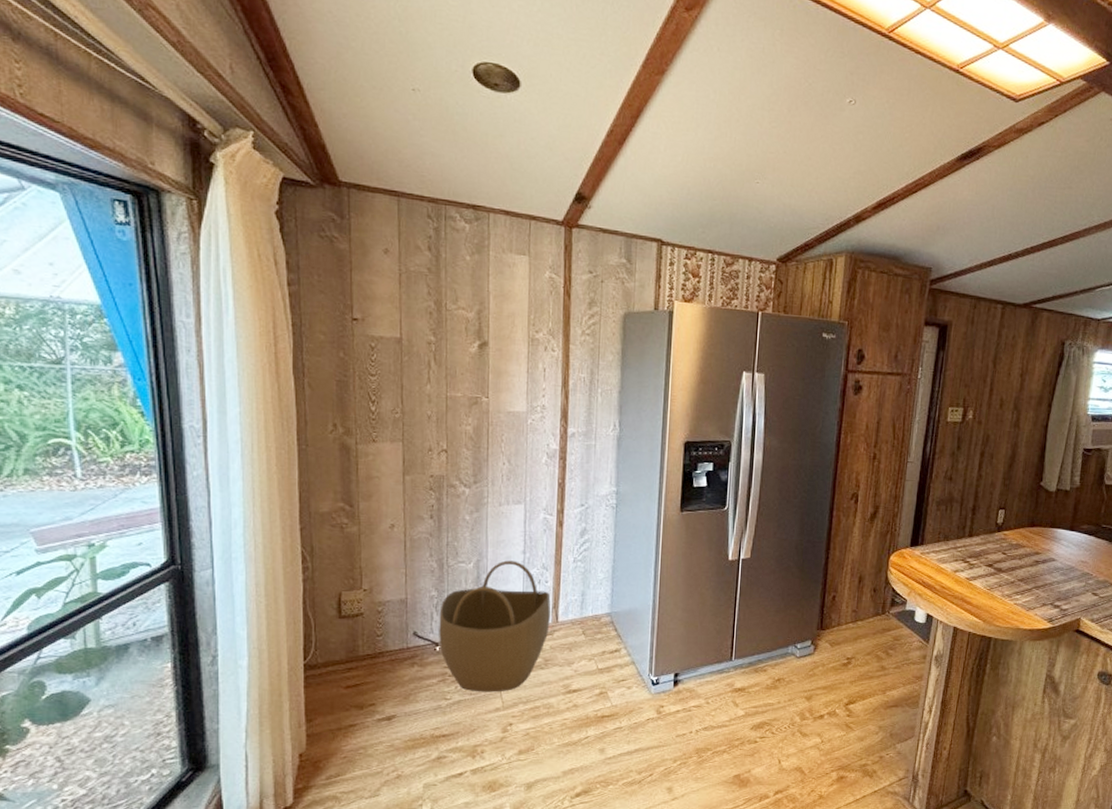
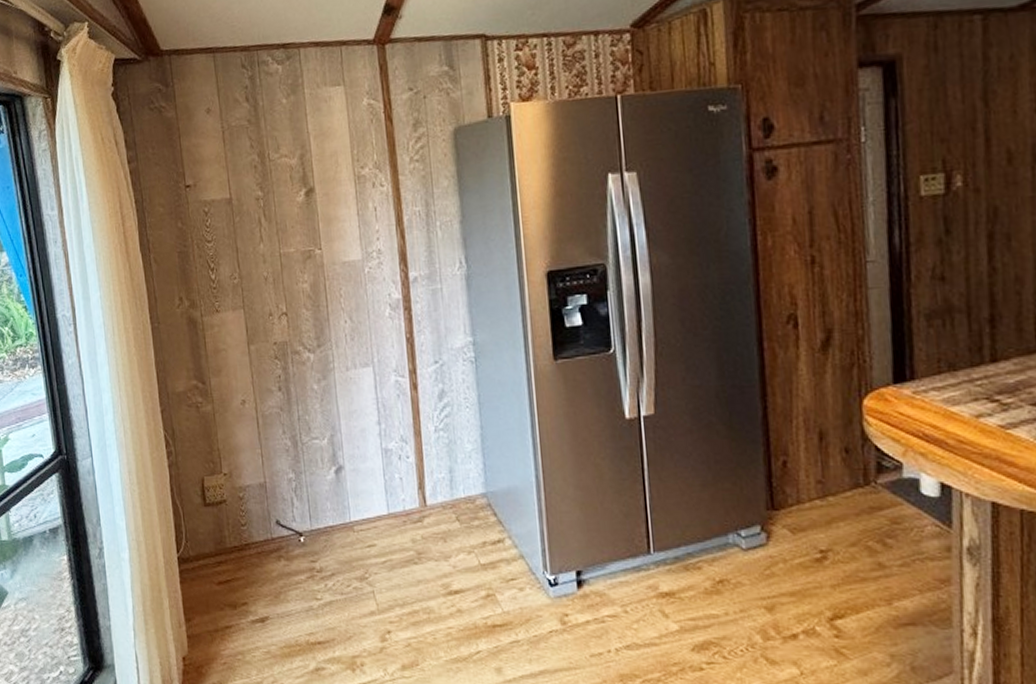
woven basket: present [439,560,551,692] -> none [299,433,418,592]

